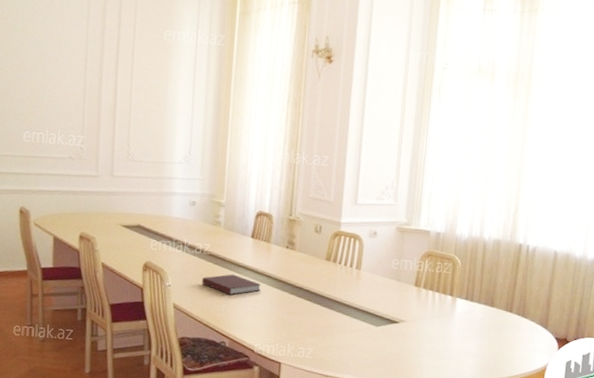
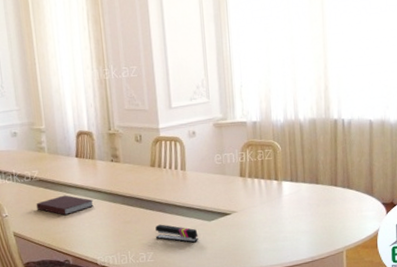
stapler: none [318,321,362,346] -> present [155,224,198,243]

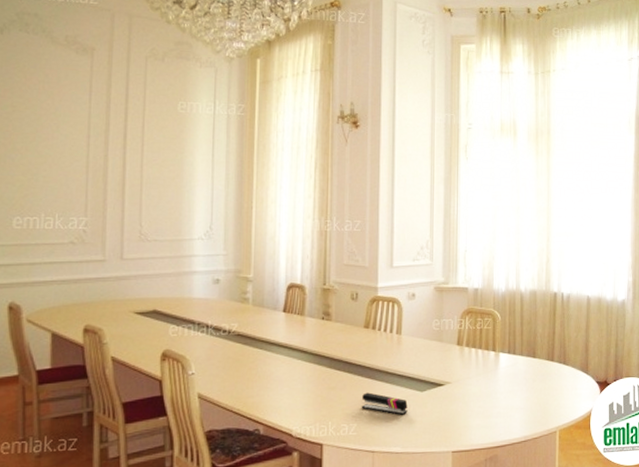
notebook: present [36,195,94,216] -> none [230,353,296,377]

